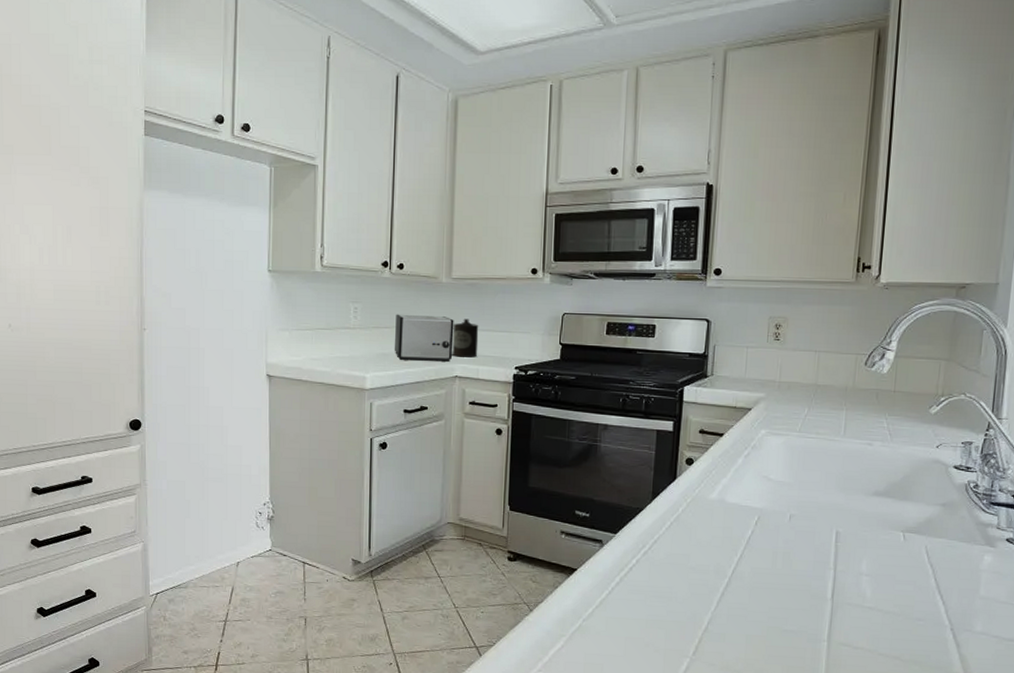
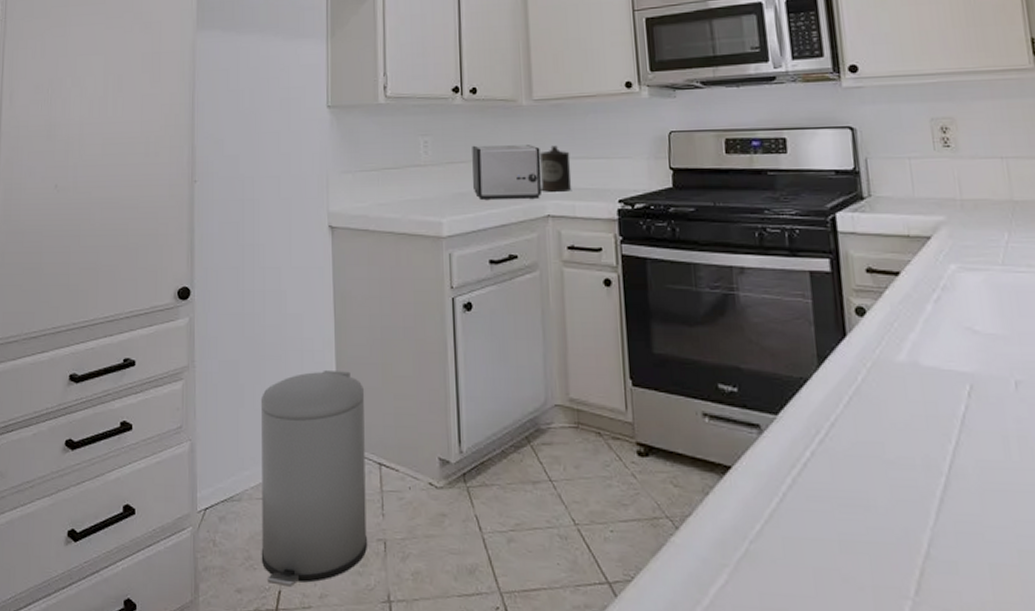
pedal bin: none [204,490,294,649] -> present [260,369,367,587]

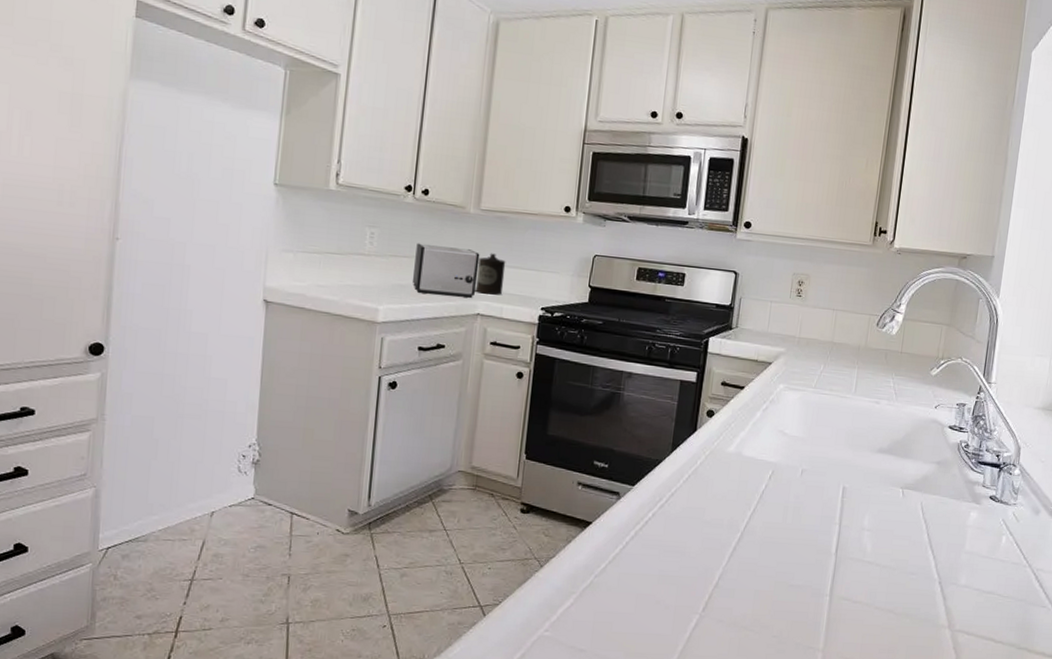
pedal bin: present [260,369,367,587] -> none [164,430,284,613]

